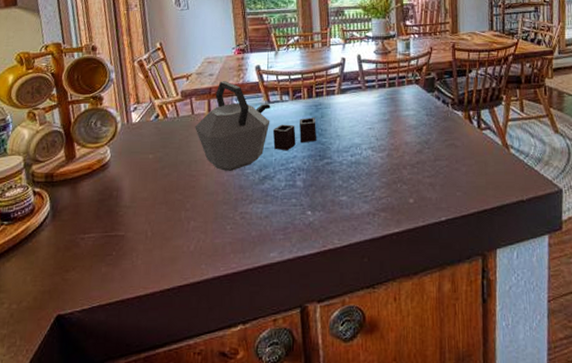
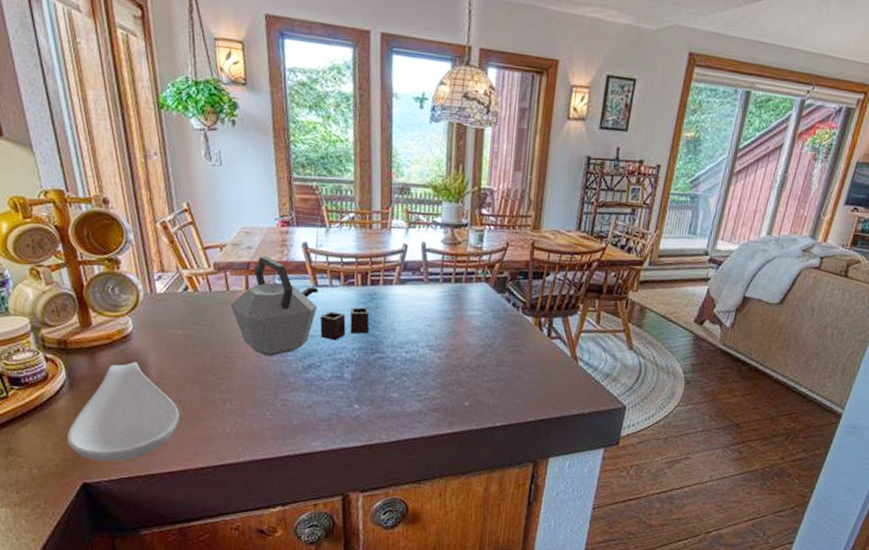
spoon rest: none [45,188,149,290] -> present [66,361,180,462]

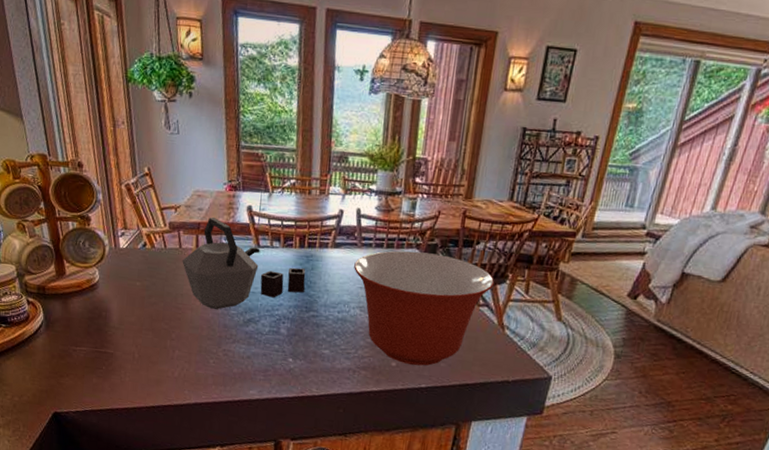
spoon rest: present [66,361,180,462] -> none [42,308,136,396]
mixing bowl: none [421,285,566,404] -> present [354,250,495,366]

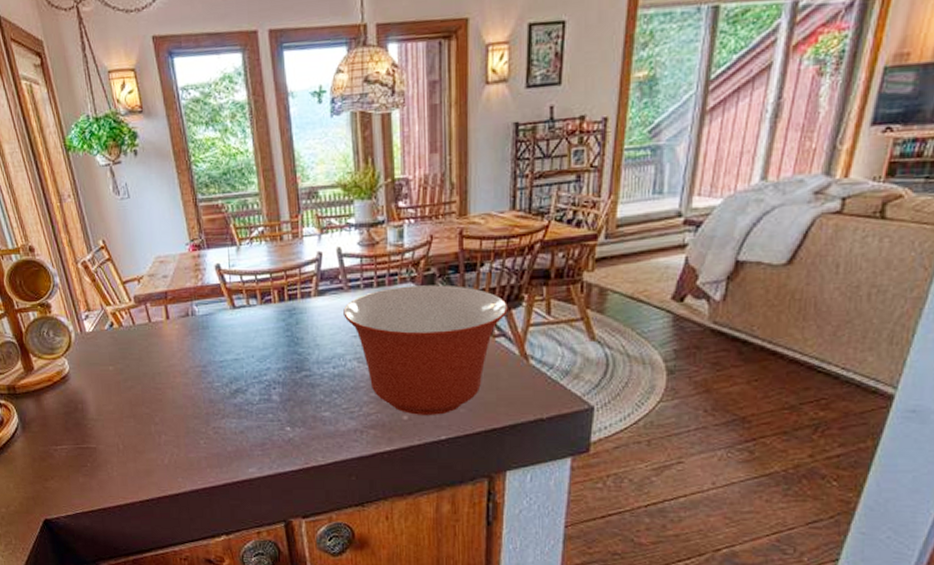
kettle: present [182,217,306,310] -> none [154,282,293,384]

